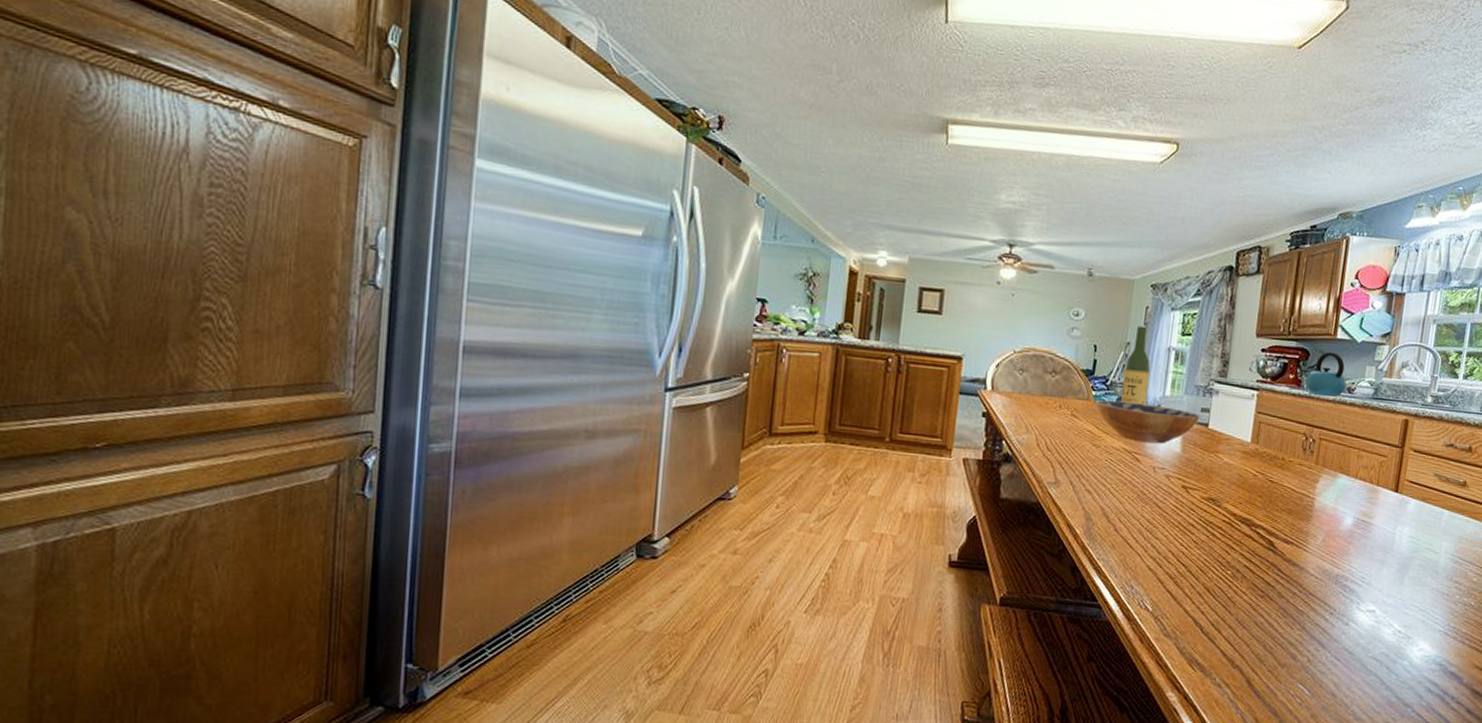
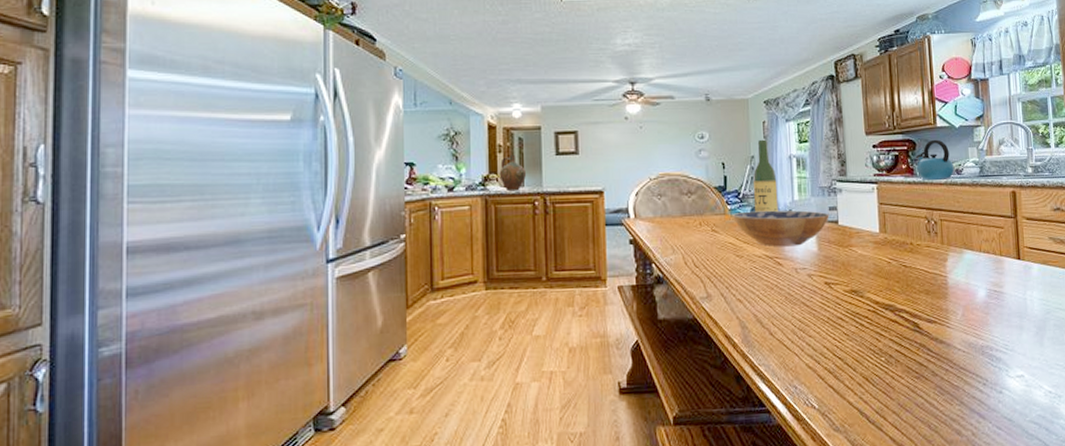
ceramic jug: none [854,305,883,345] -> present [499,155,526,192]

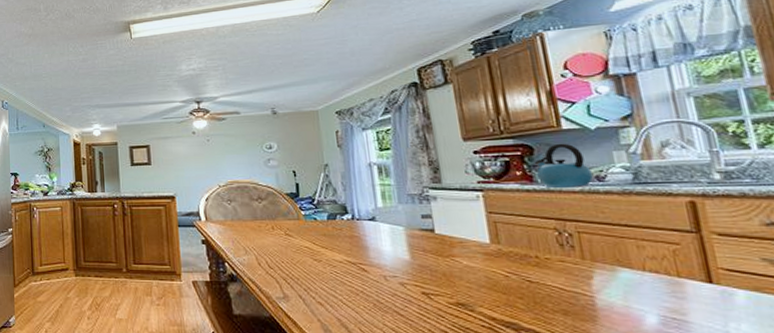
ceramic jug: present [499,155,526,192] -> none [84,166,106,196]
bowl: present [732,210,830,247] -> none [306,216,423,253]
wine bottle: present [752,139,778,212] -> none [328,148,360,218]

